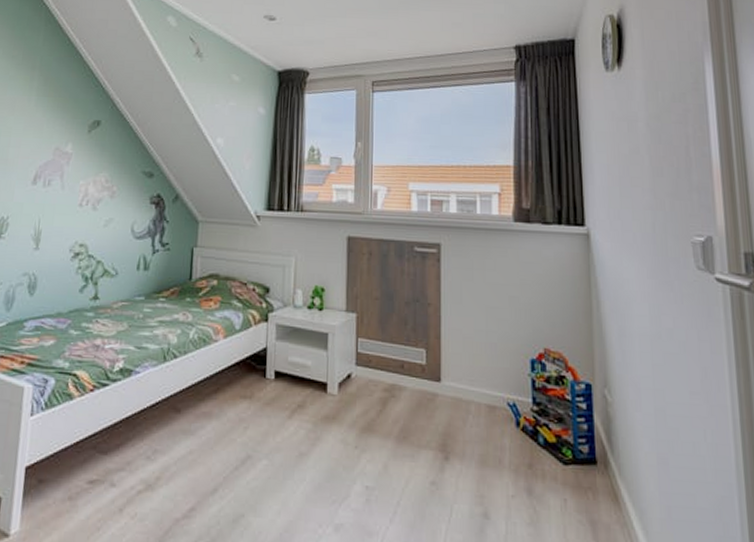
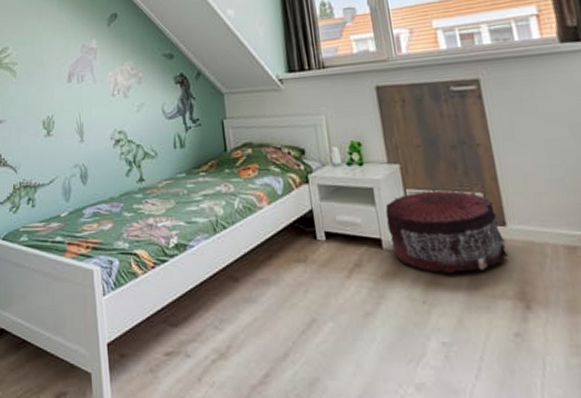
pouf: none [335,341,437,423] -> present [385,189,508,274]

